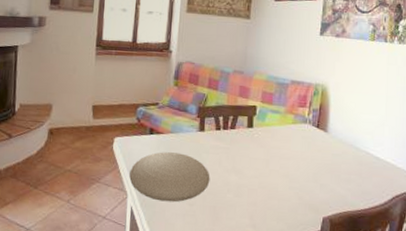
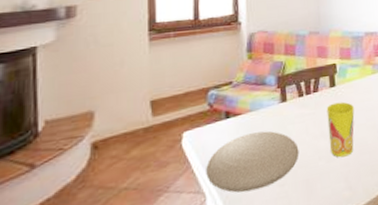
cup: none [239,143,269,197] -> present [326,101,355,158]

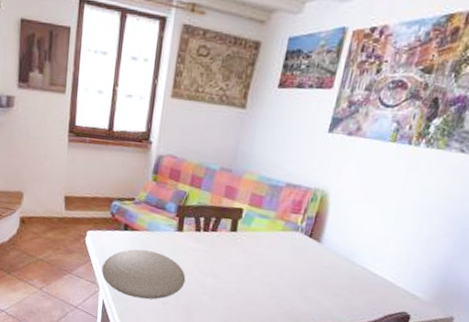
cup: present [326,101,355,158] -> none [216,247,252,302]

